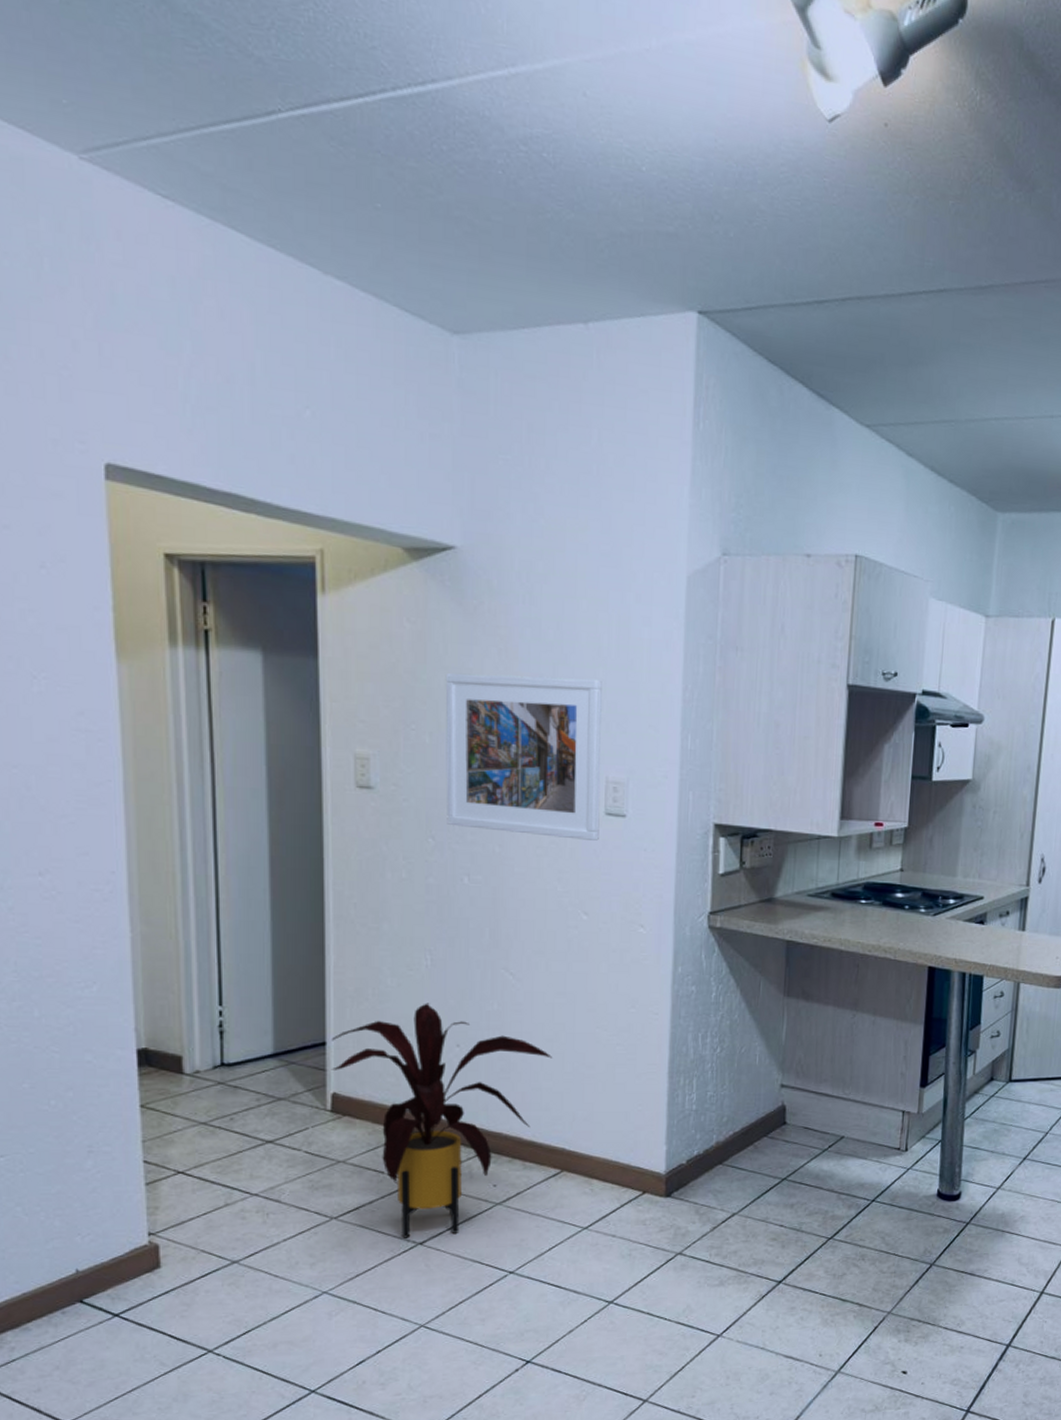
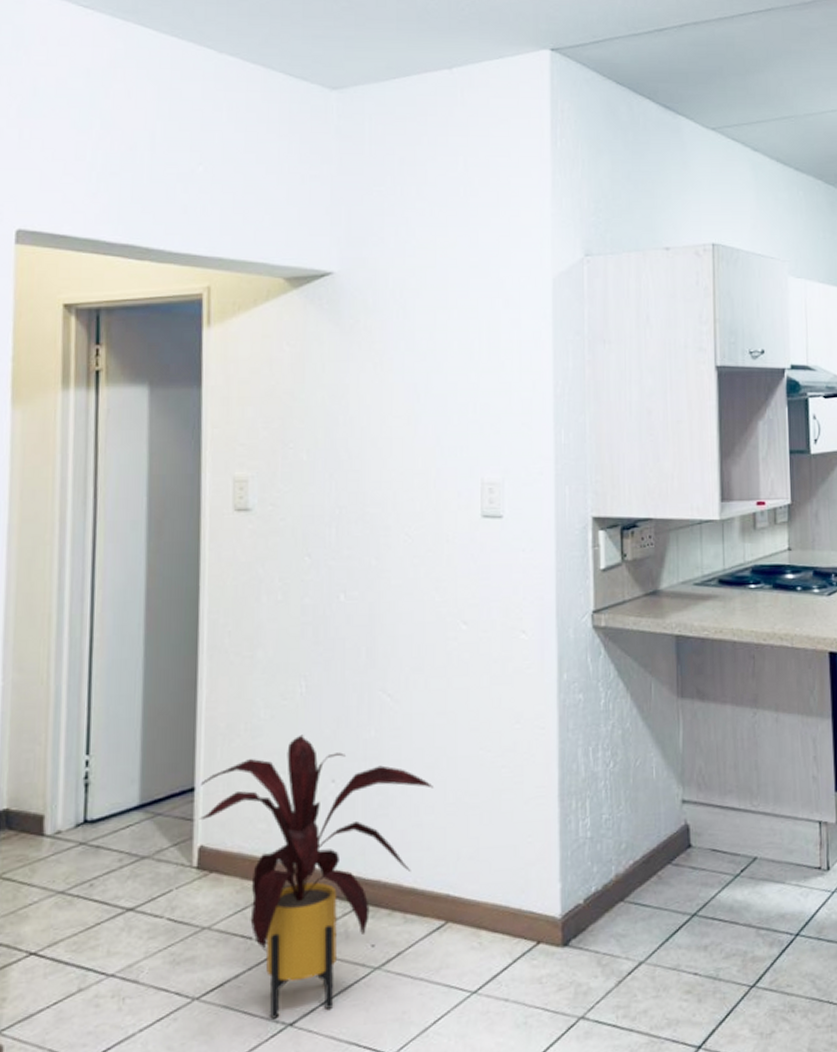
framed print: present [445,673,602,841] -> none [322,383,476,545]

